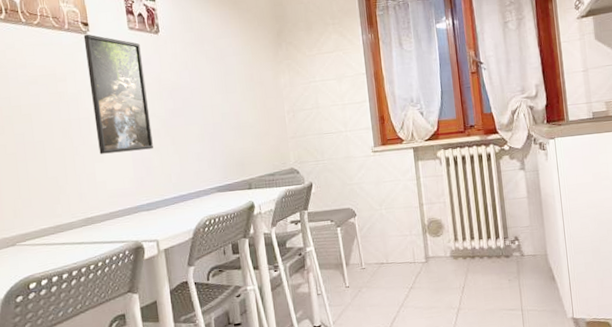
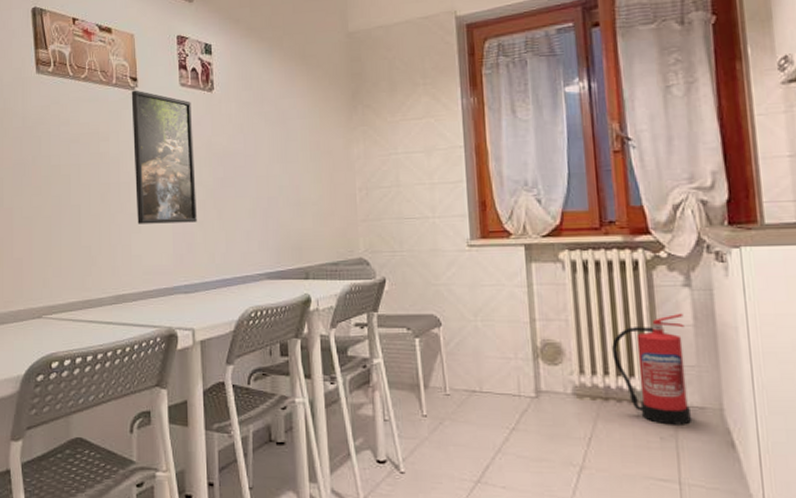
fire extinguisher: none [475,189,528,271] -> present [612,313,691,425]

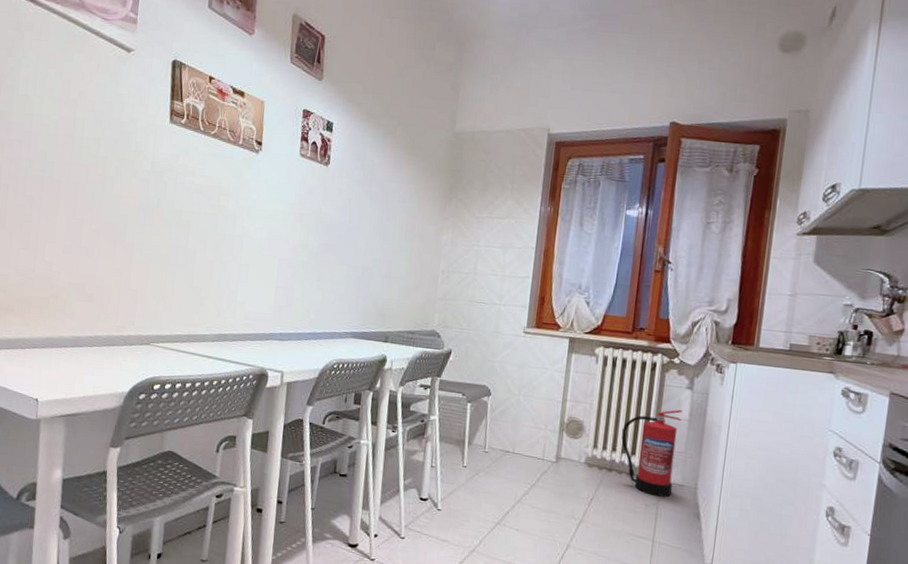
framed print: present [131,90,197,224] -> none [245,153,308,280]

